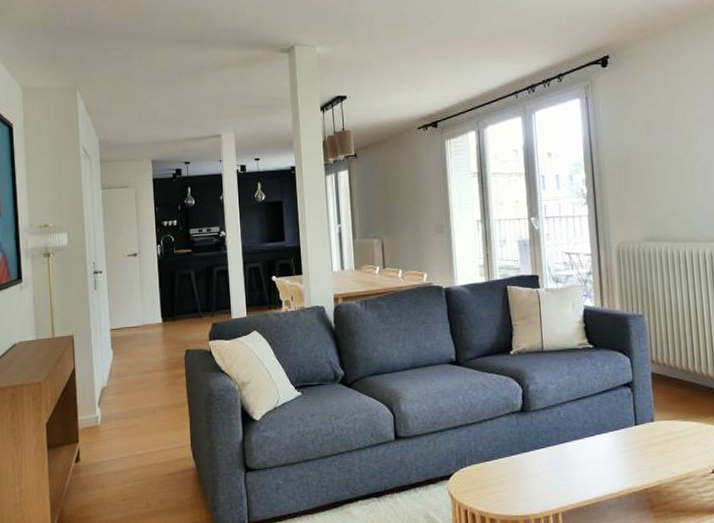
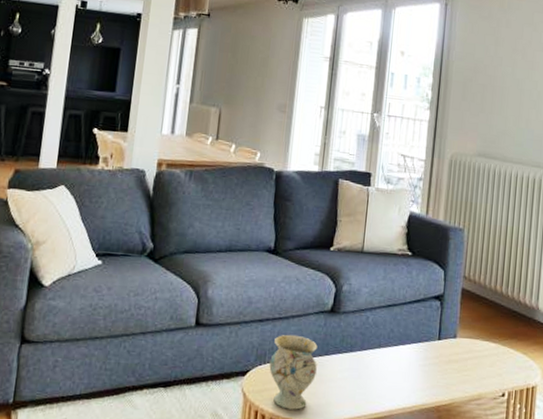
vase: none [470,437,517,506] -> present [269,334,318,410]

